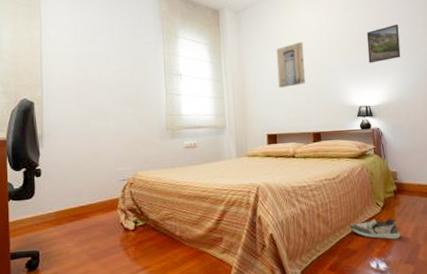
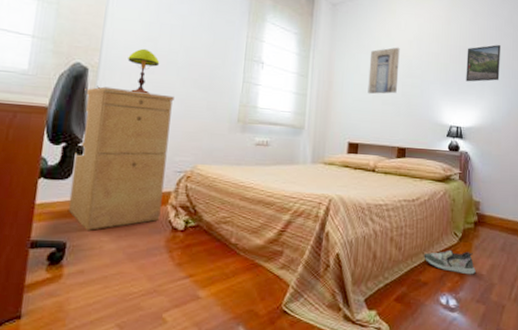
filing cabinet: none [34,115,113,239] -> present [68,86,174,231]
table lamp: none [43,78,92,118] -> present [97,48,160,94]

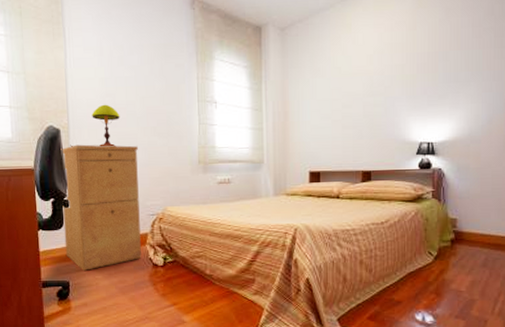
wall art: present [368,47,400,94] -> none [325,64,359,120]
shoe: present [424,250,476,275] -> none [396,269,454,292]
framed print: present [466,44,500,82] -> none [437,43,478,92]

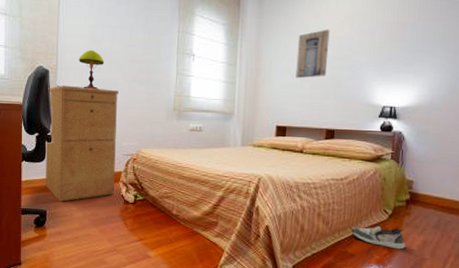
wall art: none [325,64,359,120] -> present [296,29,330,79]
shoe: none [396,269,454,292] -> present [351,225,406,250]

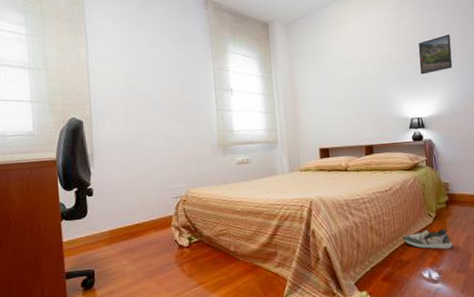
filing cabinet: present [45,85,119,202] -> none [83,133,167,258]
table lamp: present [57,50,105,90] -> none [93,95,142,137]
wall art: present [296,29,330,79] -> none [327,54,357,102]
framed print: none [403,16,446,60] -> present [418,33,453,75]

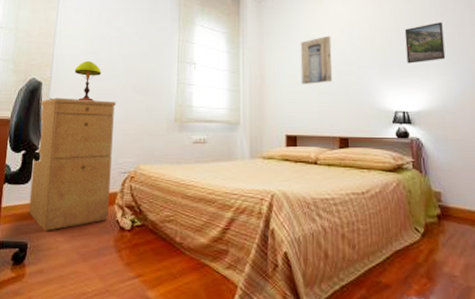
filing cabinet: none [83,133,167,258] -> present [28,97,116,231]
table lamp: none [93,95,142,137] -> present [49,60,102,101]
wall art: none [327,54,357,102] -> present [300,35,332,85]
shoe: present [403,229,453,250] -> none [382,247,447,277]

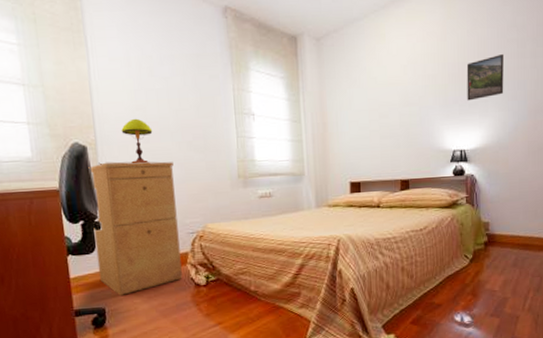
wall art: present [300,35,332,85] -> none [362,75,395,130]

